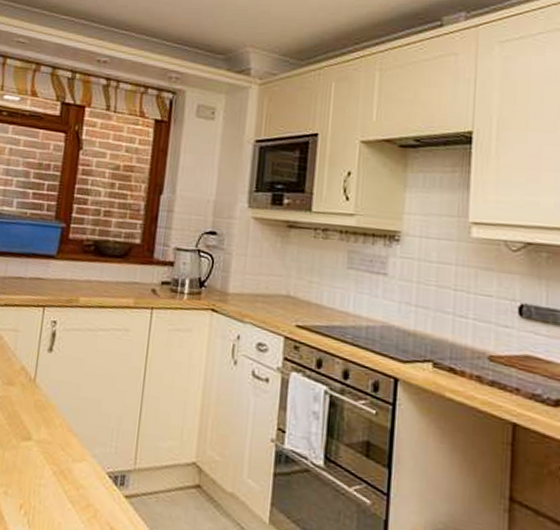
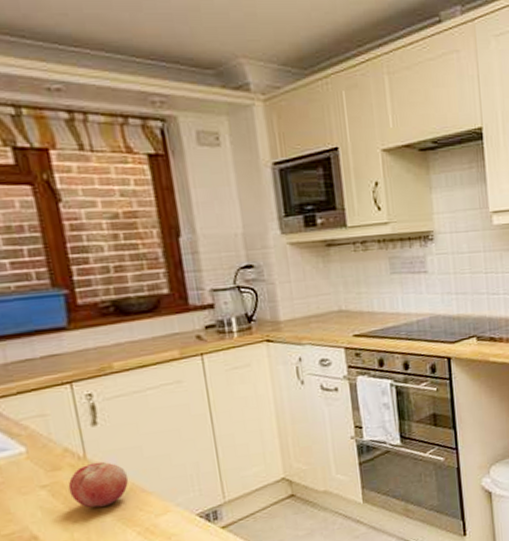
fruit: none [13,387,62,435] -> present [68,461,129,508]

